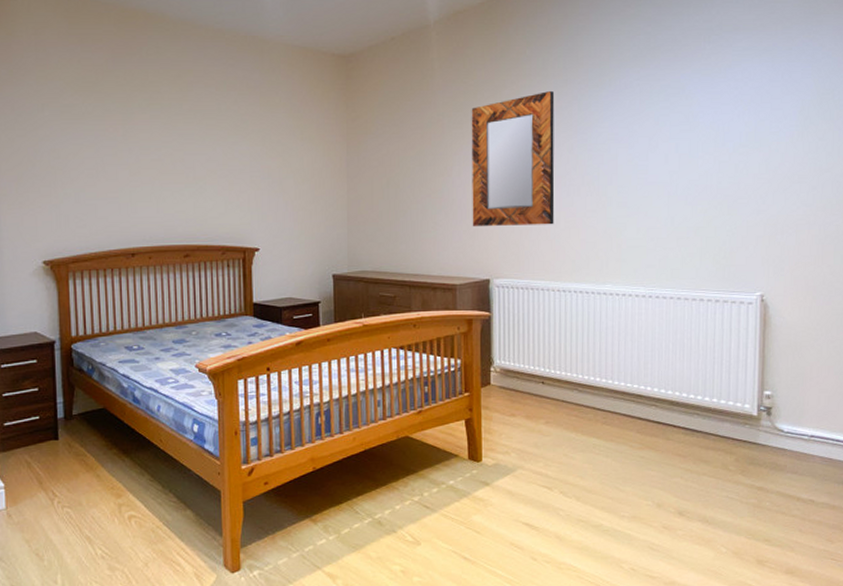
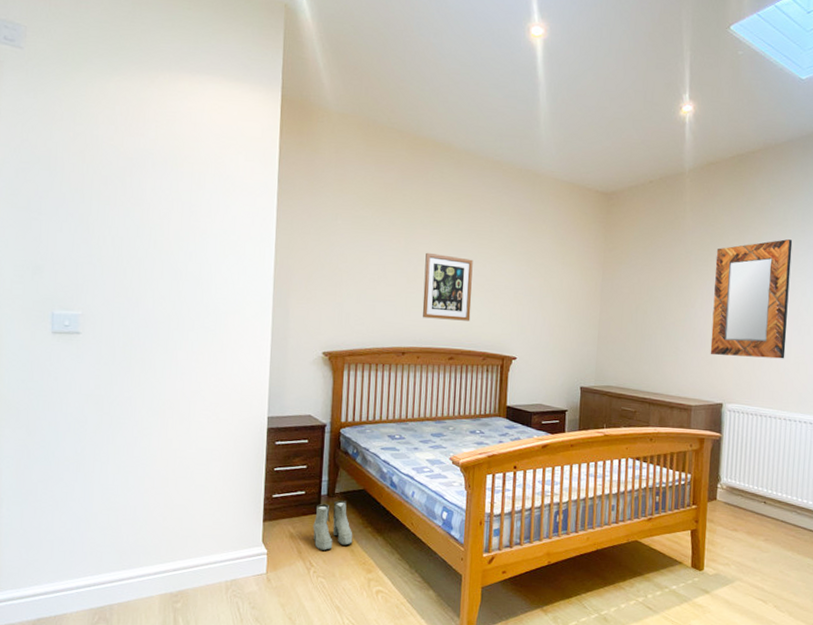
boots: none [52,422,97,478] -> present [313,500,353,551]
wall art: none [148,139,204,214] -> present [422,252,473,321]

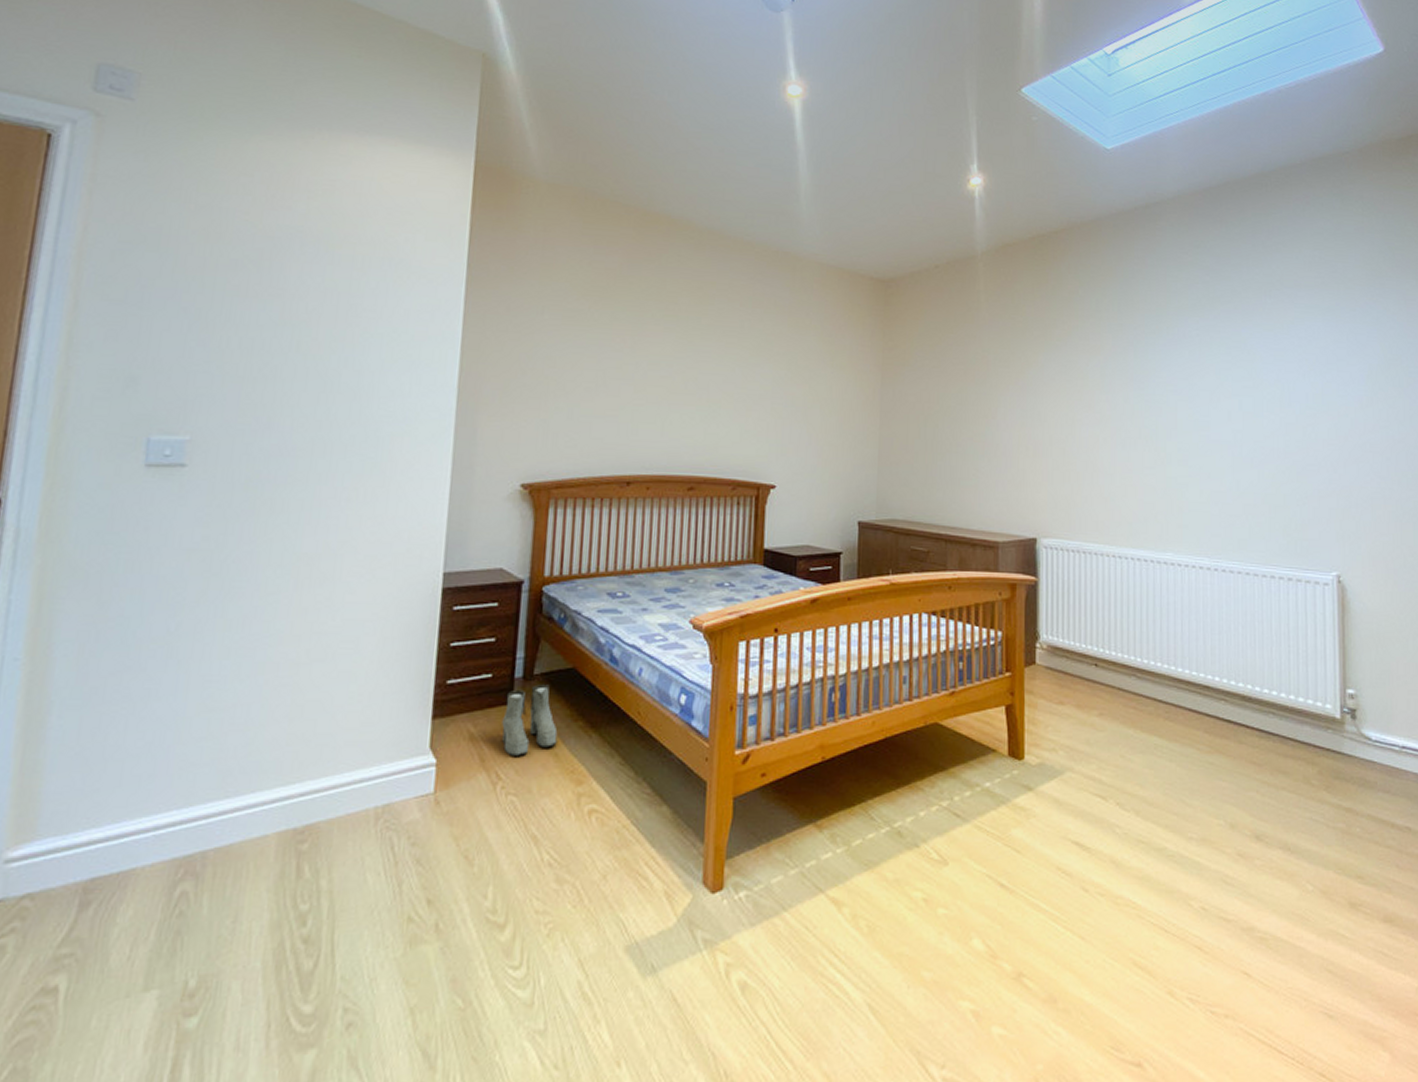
wall art: present [422,252,473,321] -> none [653,354,719,441]
home mirror: present [710,238,793,359] -> none [1018,333,1109,481]

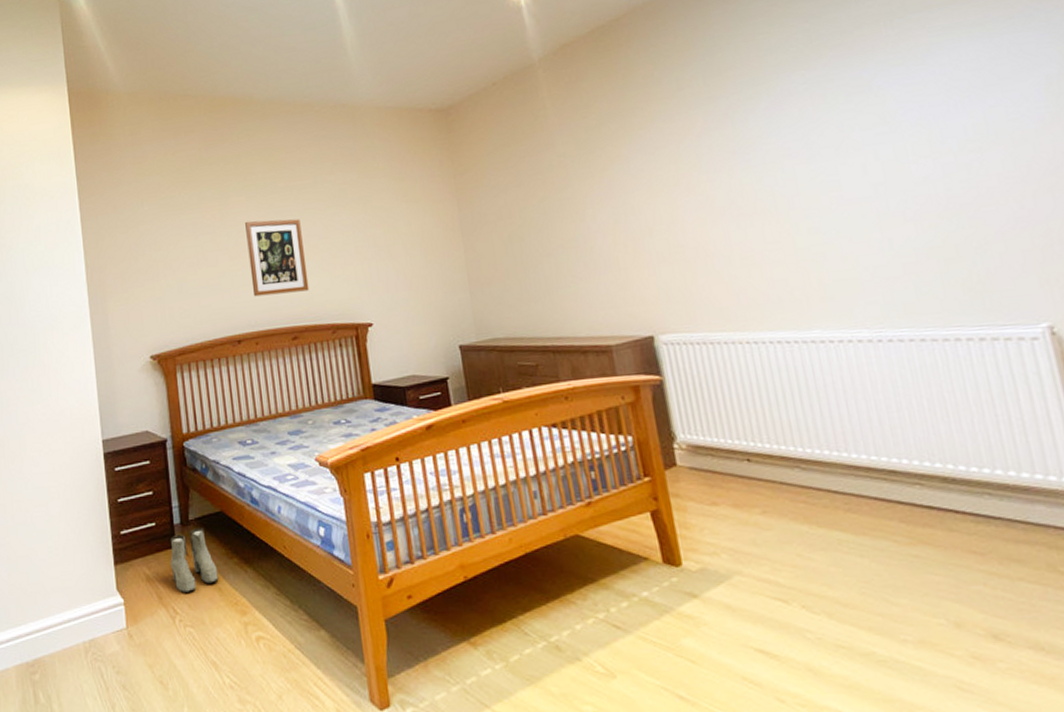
wall art: none [653,354,719,441] -> present [245,219,310,297]

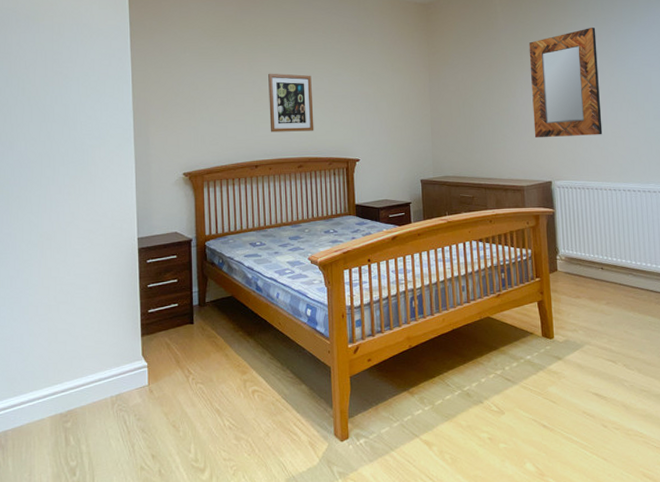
boots: present [170,528,219,593] -> none [188,308,226,358]
home mirror: none [597,111,727,275] -> present [528,27,603,137]

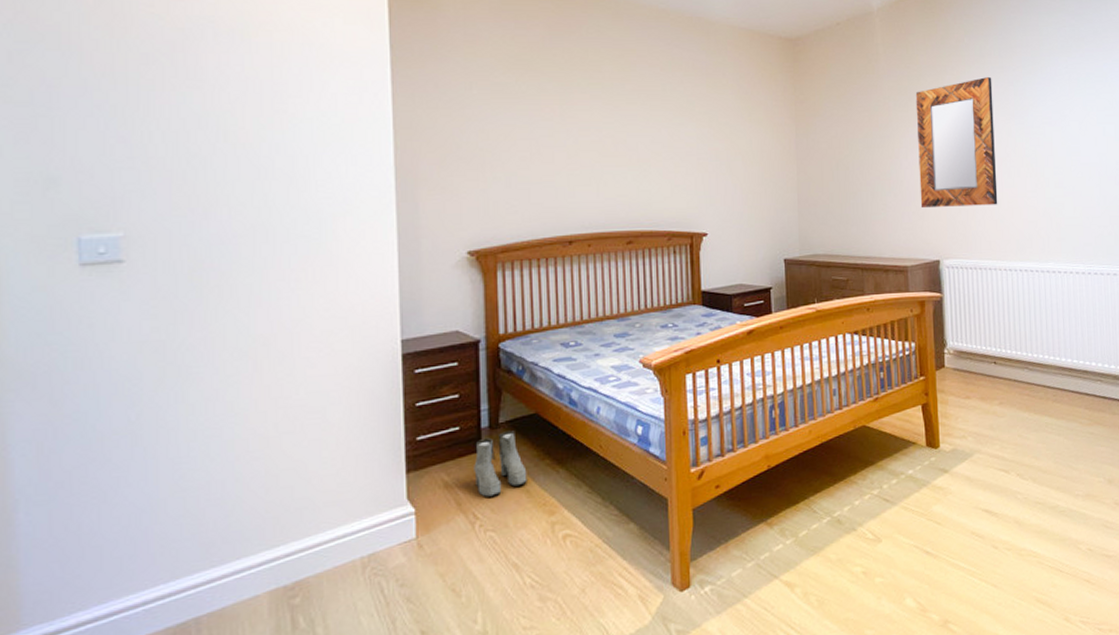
boots: none [188,308,226,358] -> present [474,431,527,497]
wall art: present [268,73,314,133] -> none [587,120,649,198]

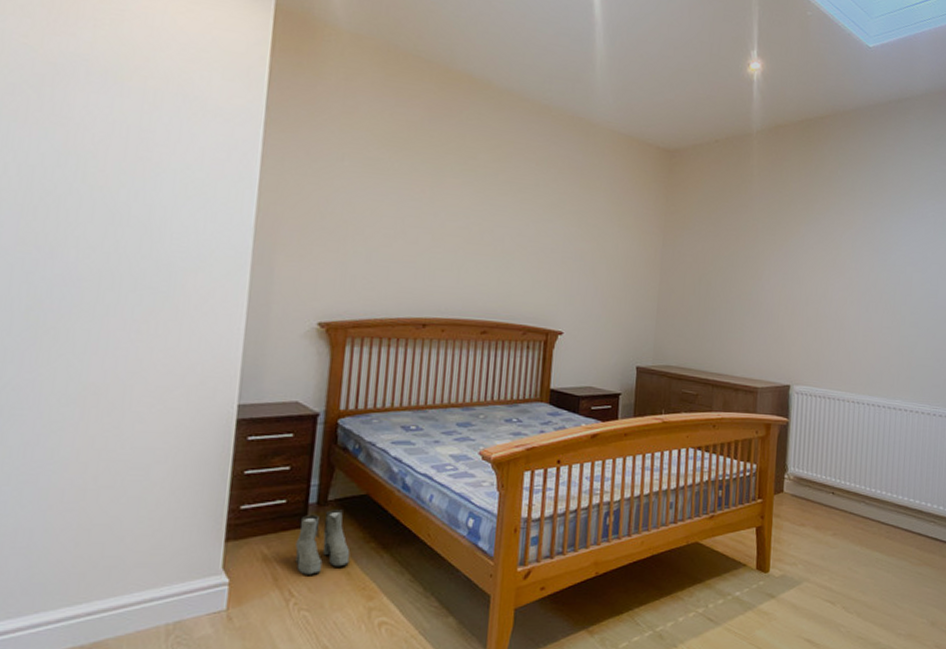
home mirror: present [915,76,998,207] -> none [777,210,861,338]

